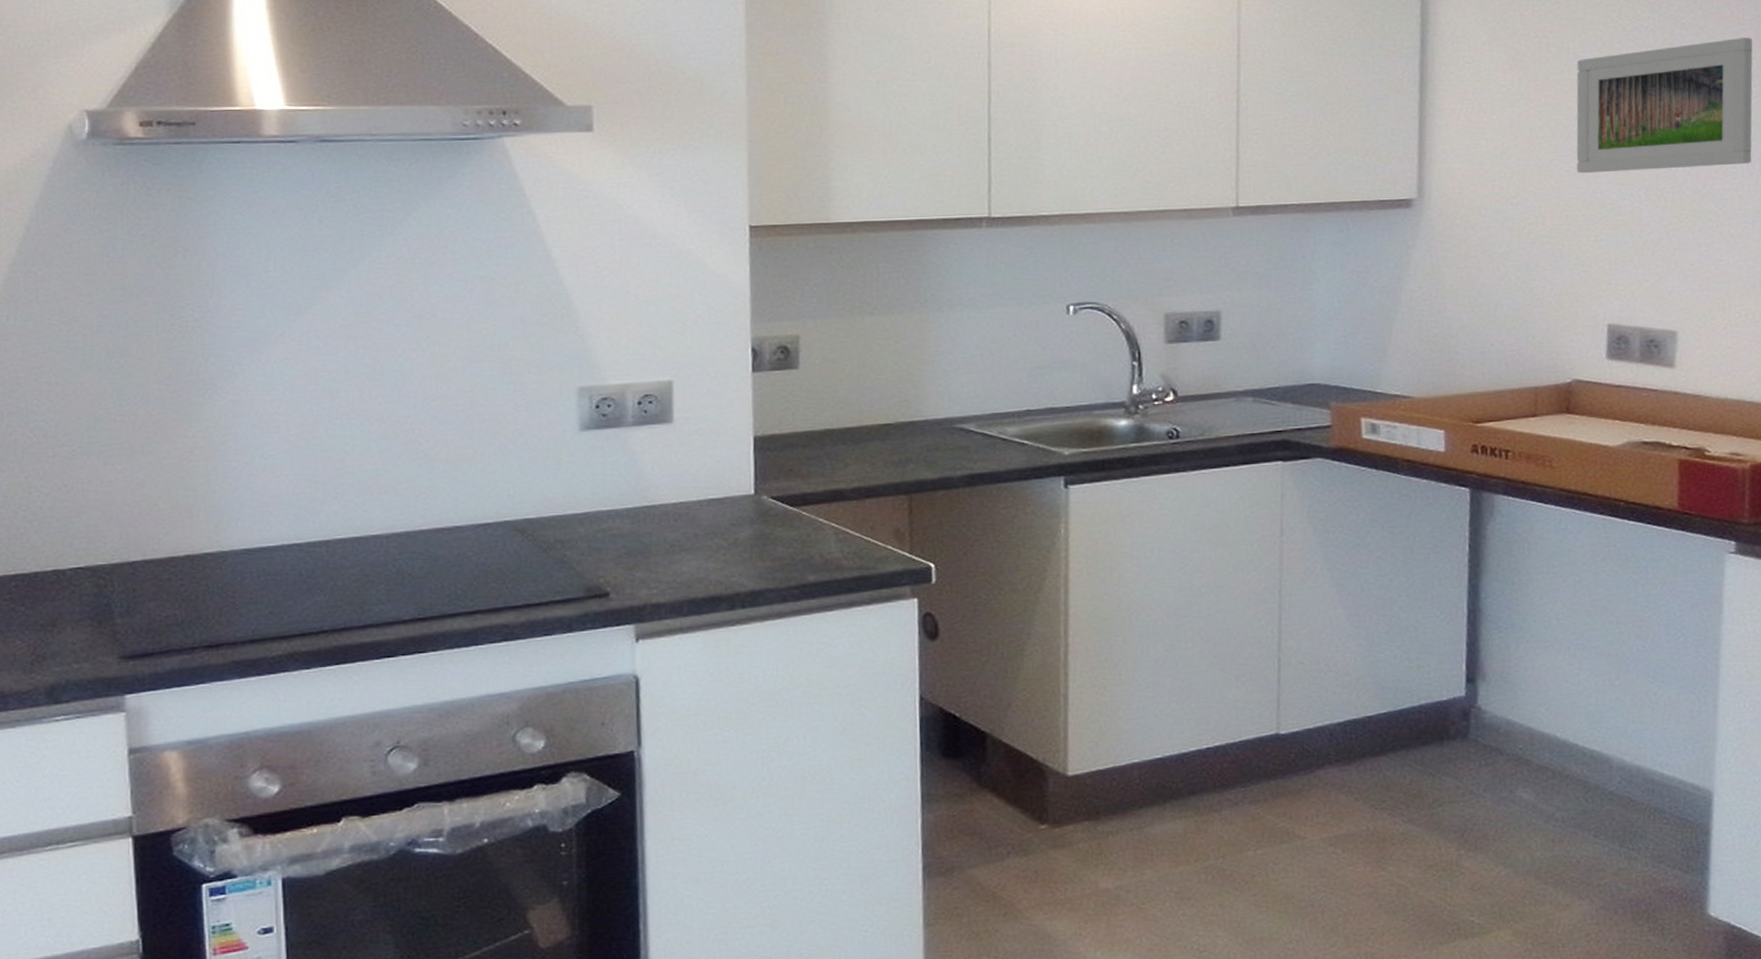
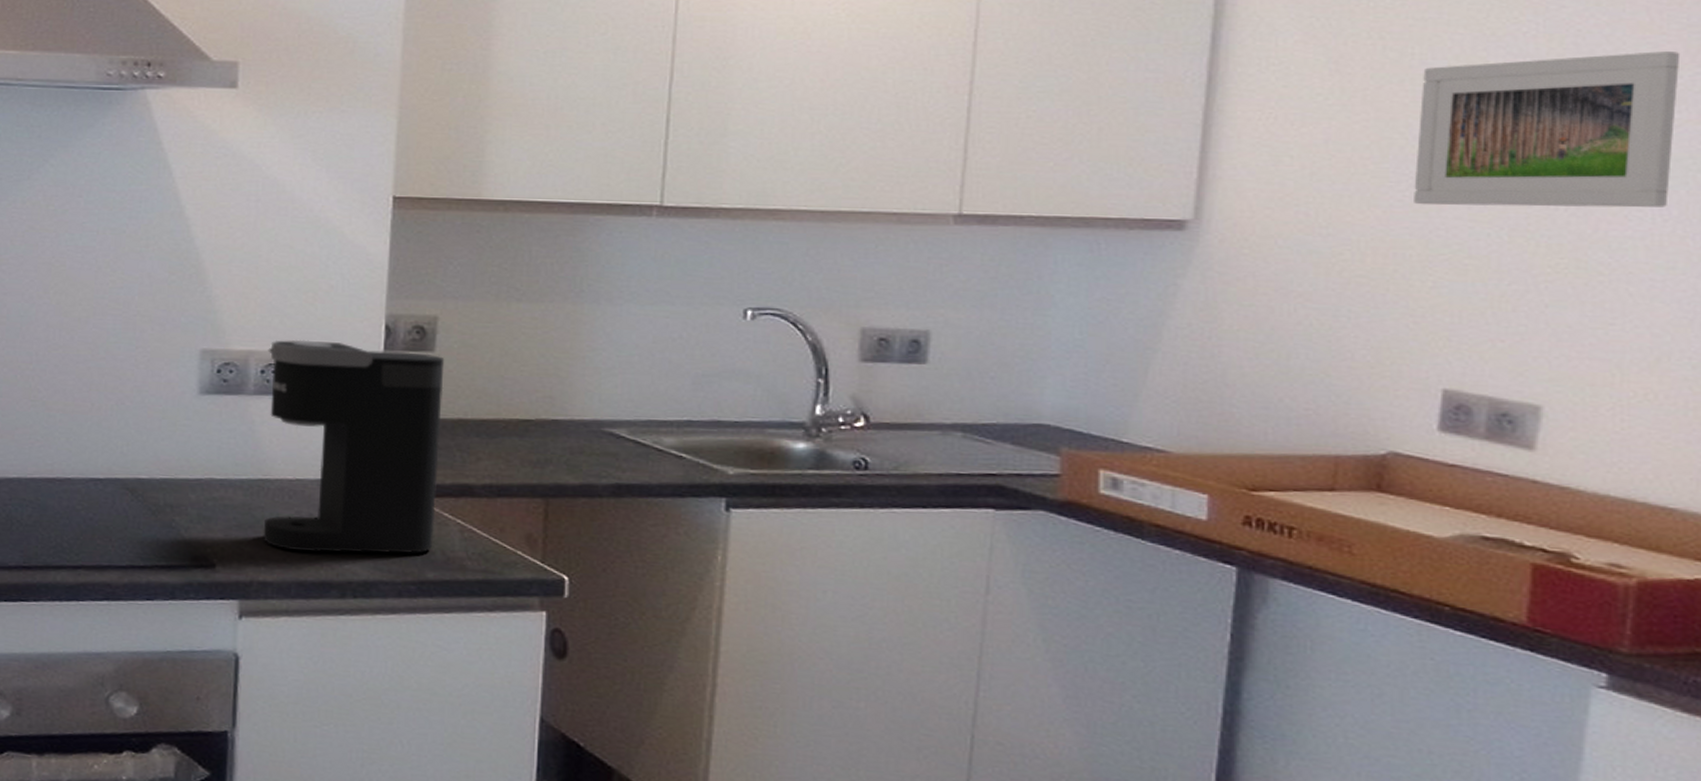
coffee maker: none [643,368,812,571] -> present [263,339,445,554]

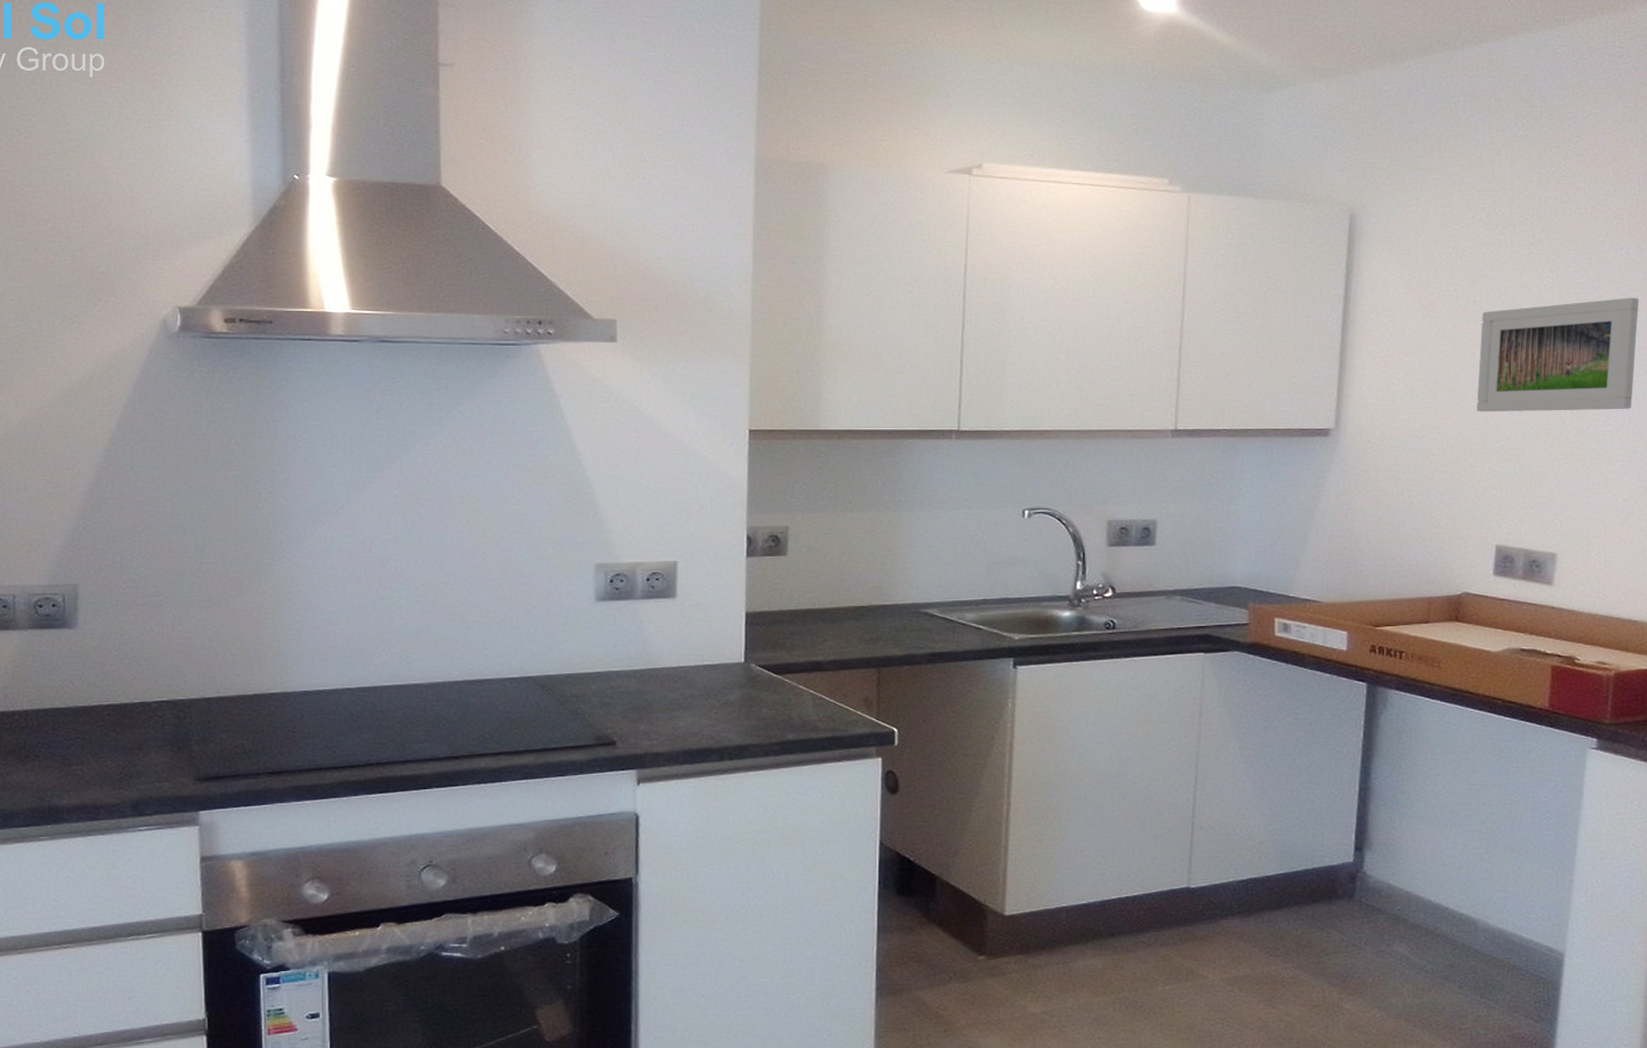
coffee maker: present [263,339,445,554] -> none [651,551,795,726]

